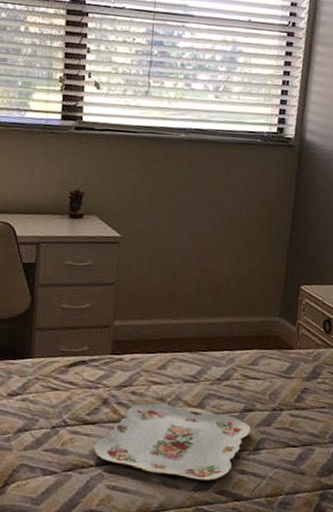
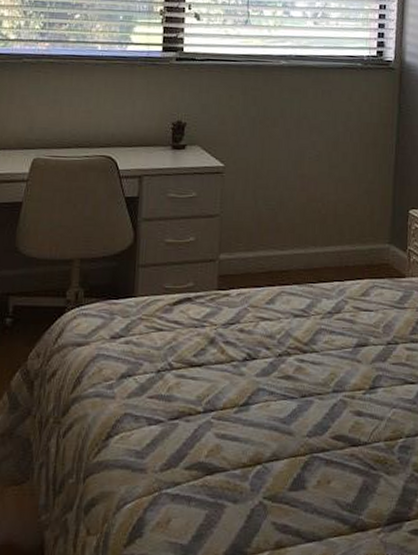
serving tray: present [94,403,251,481] -> none [202,340,365,424]

